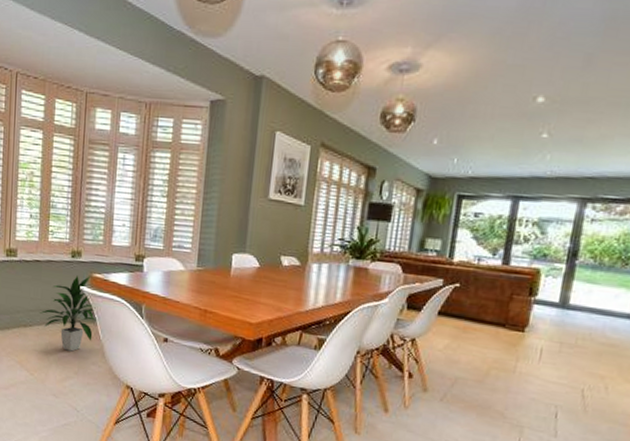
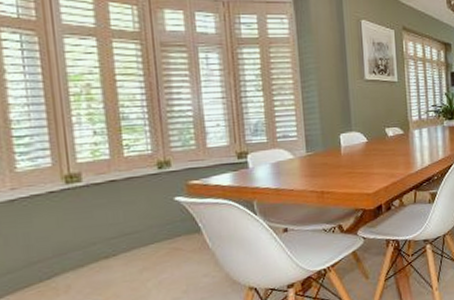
indoor plant: present [39,276,96,352] -> none [123,184,201,271]

